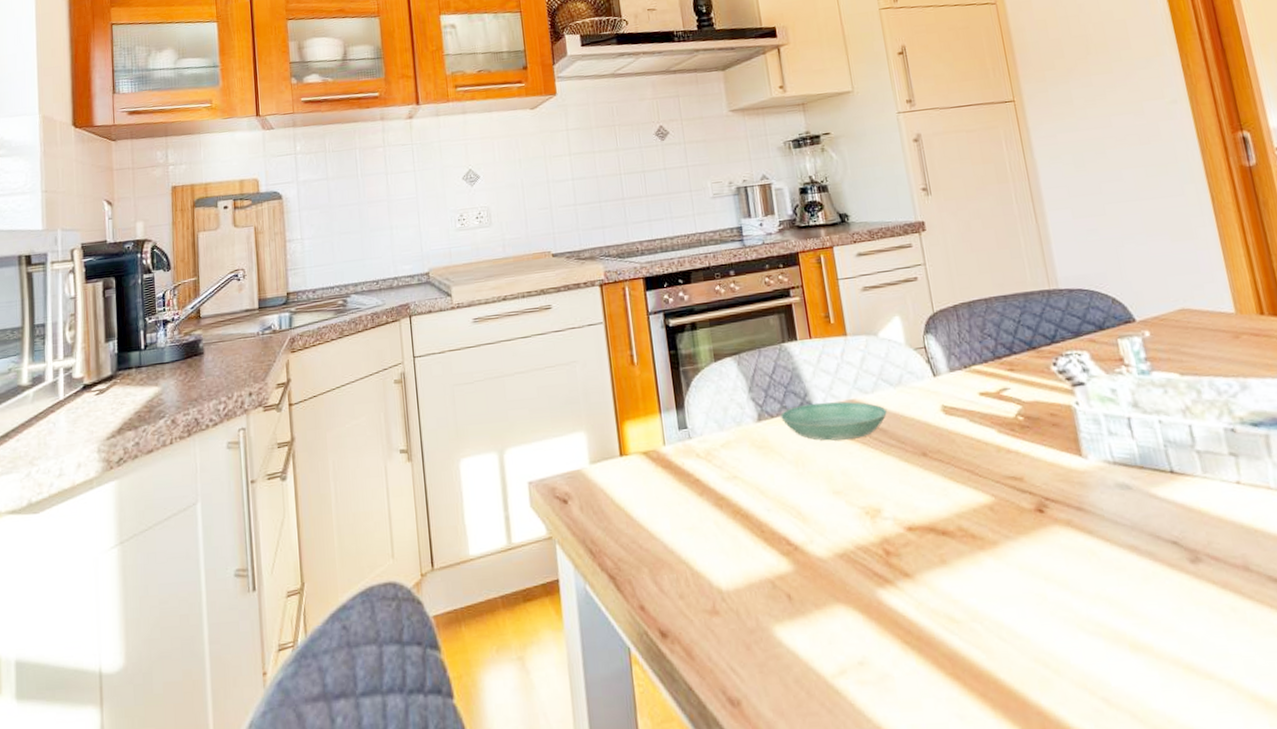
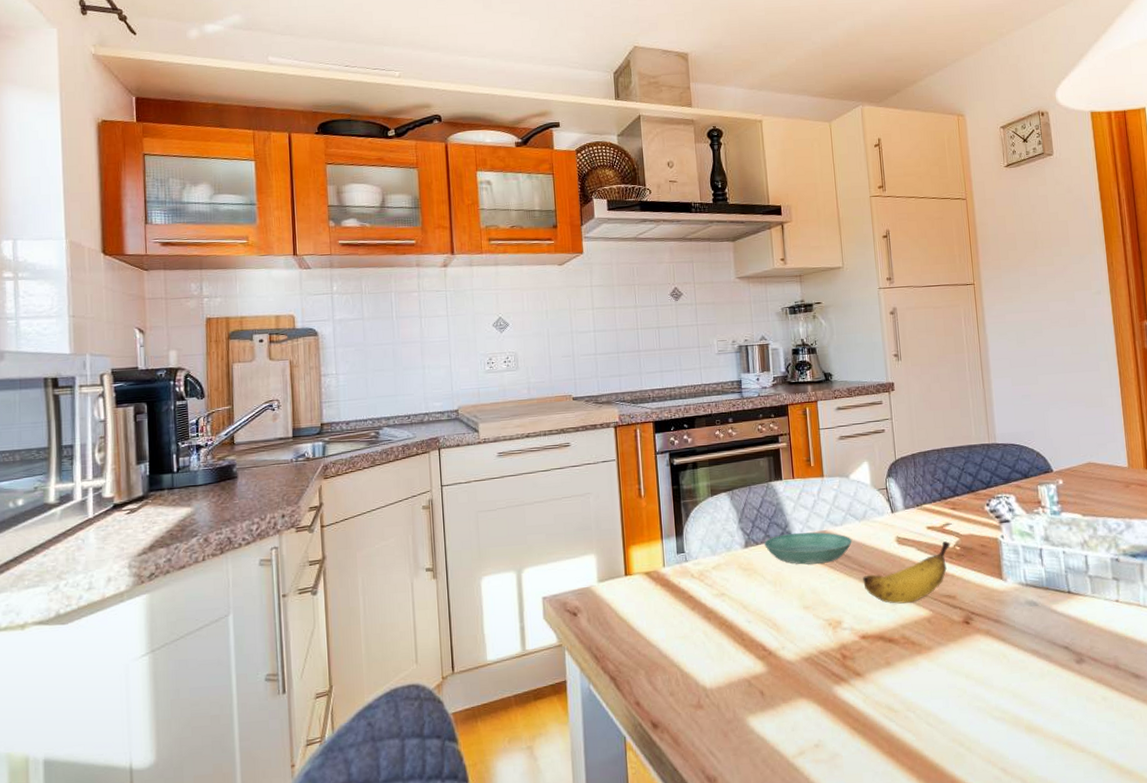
banana: none [903,410,1011,488] -> present [863,541,950,604]

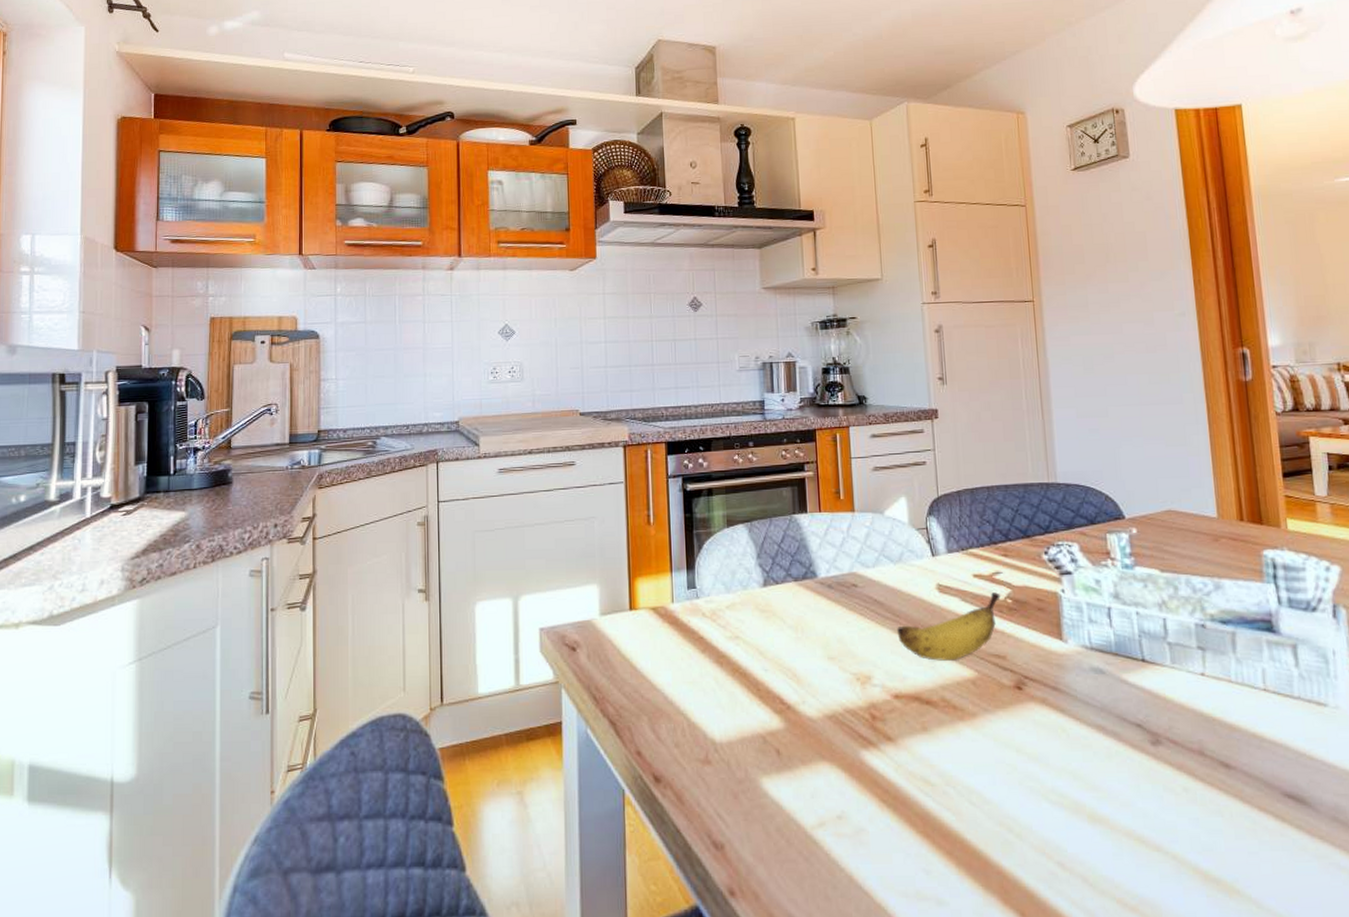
saucer: present [764,532,852,565] -> none [785,573,885,610]

